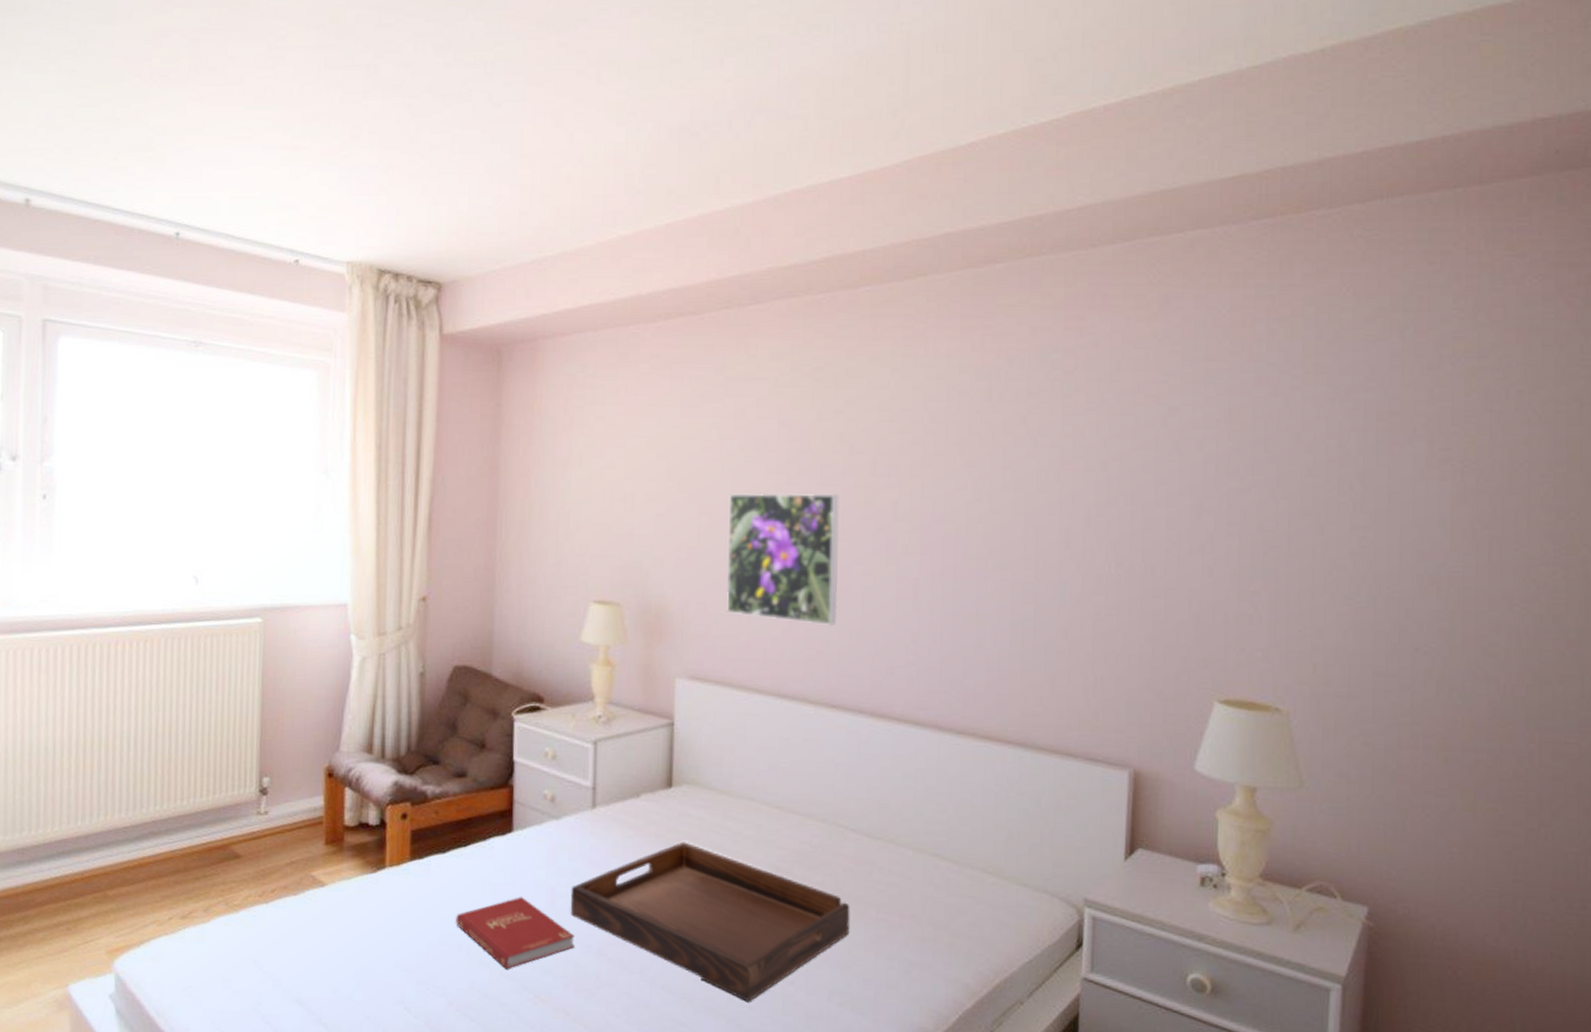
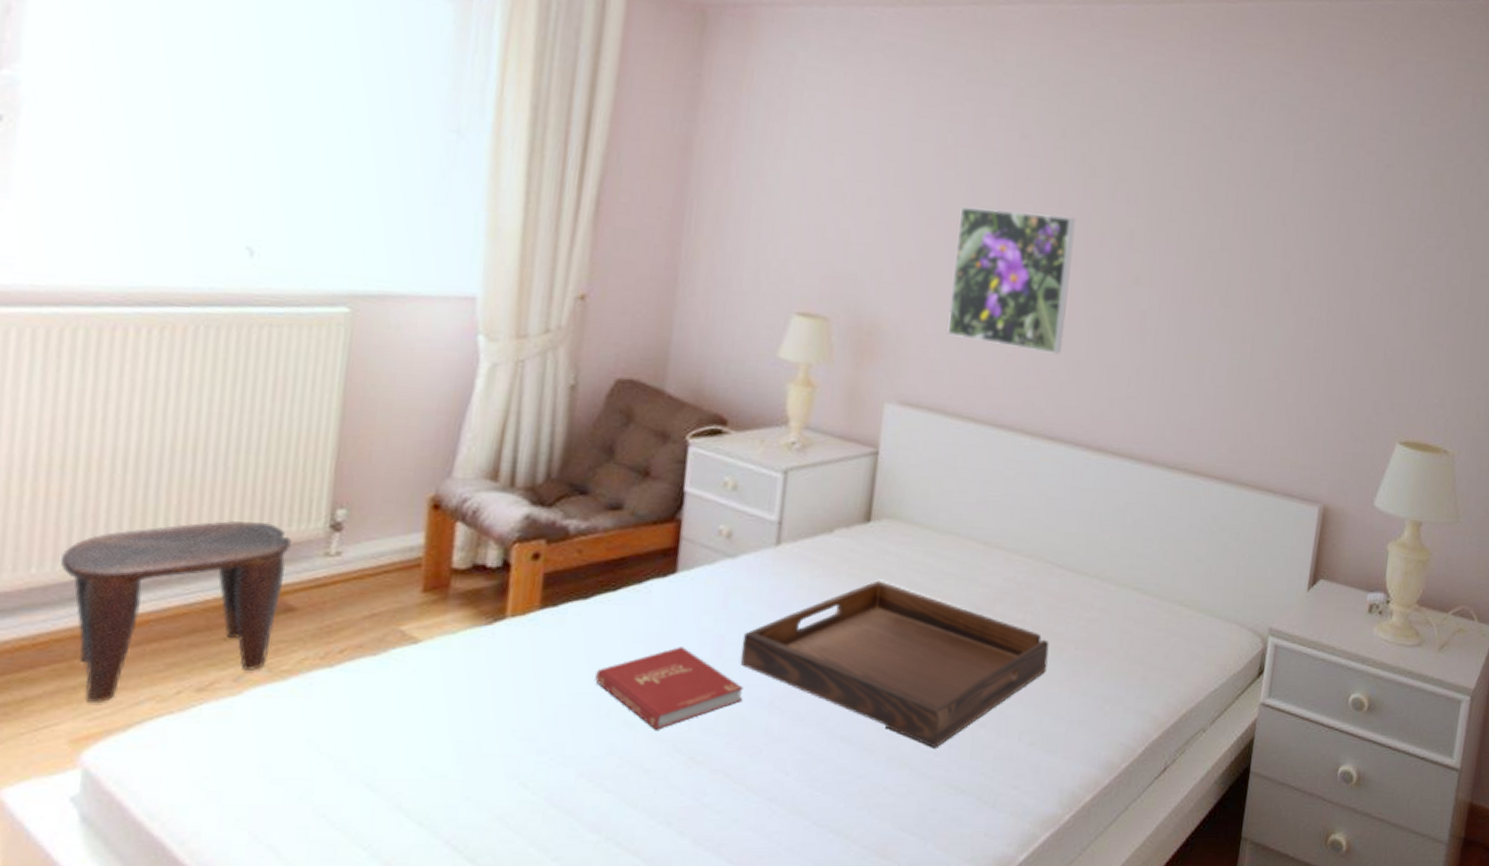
stool: none [94,787,235,924] -> present [60,521,291,702]

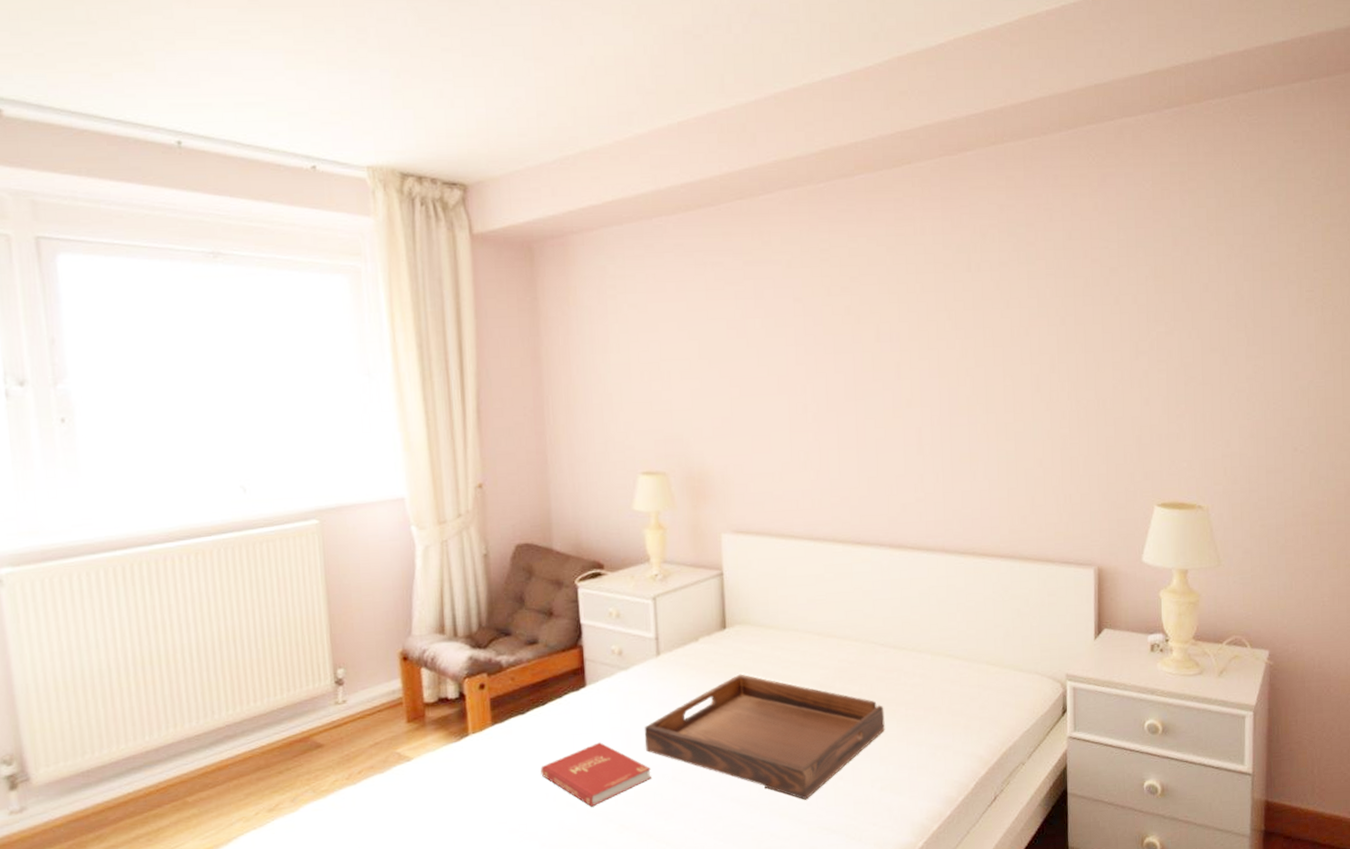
stool: present [60,521,291,702] -> none [162,685,312,826]
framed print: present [947,207,1076,355] -> none [755,360,856,475]

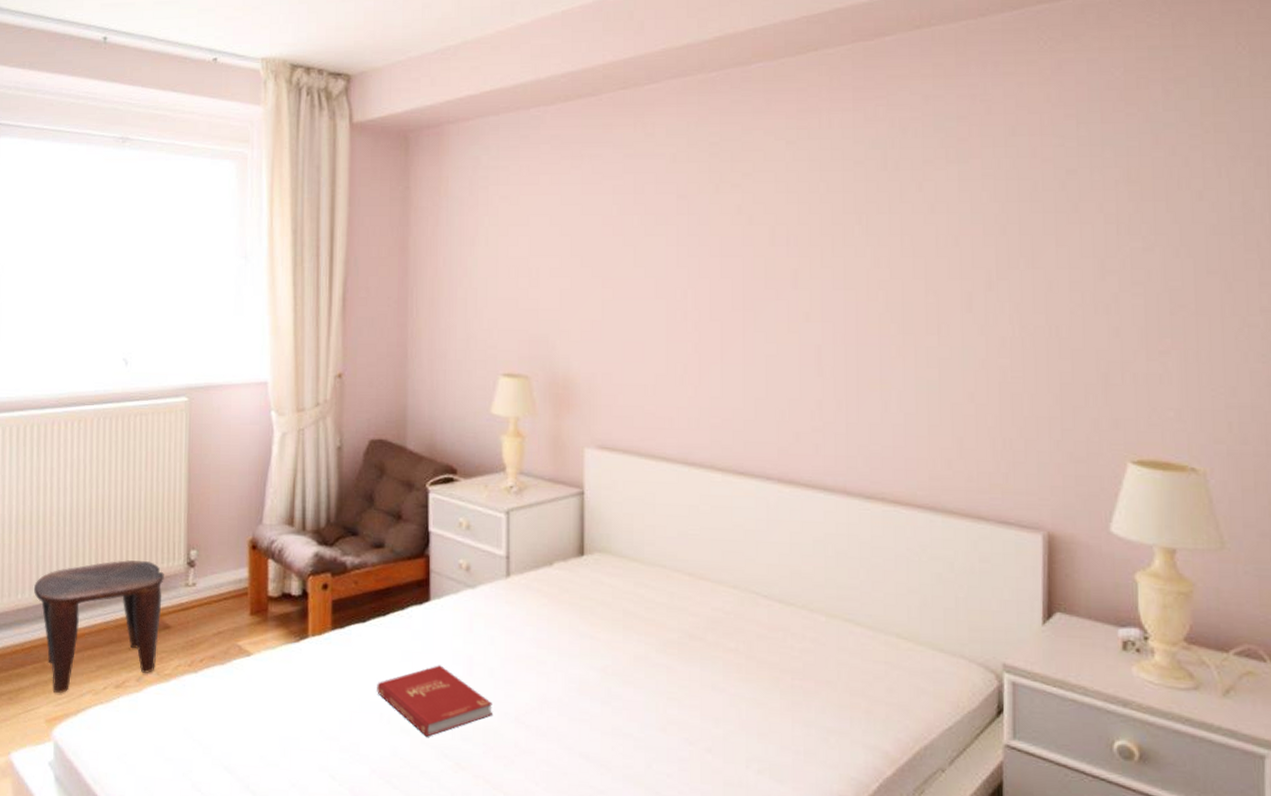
stool: none [162,685,312,826] -> present [33,560,164,693]
serving tray: present [644,674,885,800] -> none [487,609,765,770]

